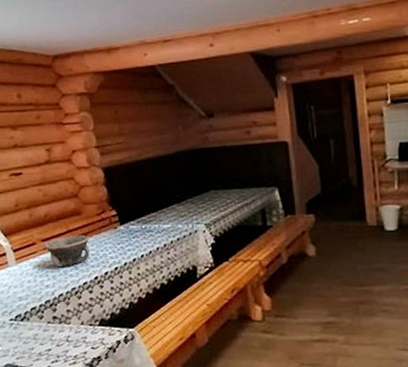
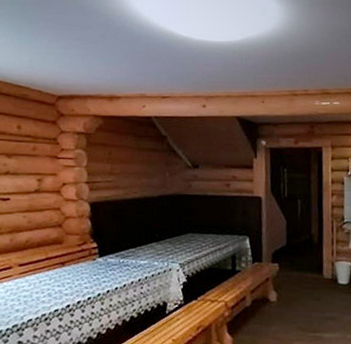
bowl: present [43,235,90,268] -> none [20,263,68,293]

